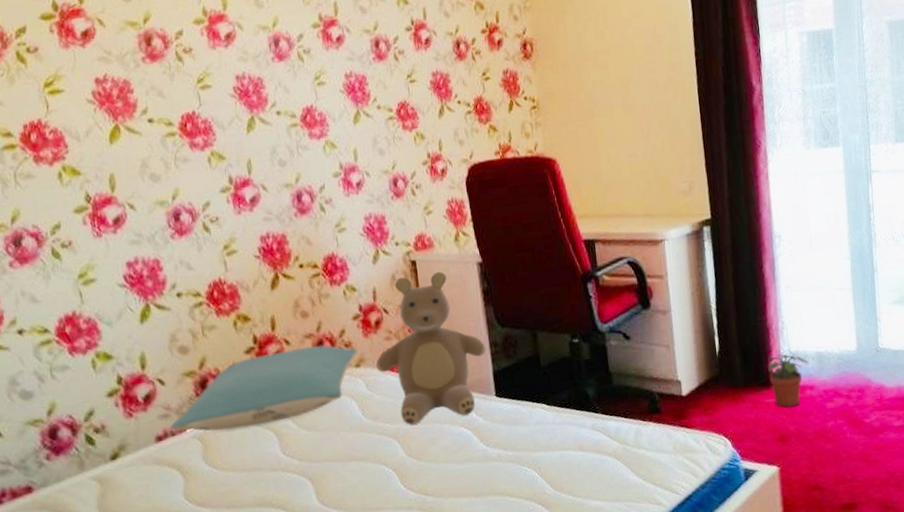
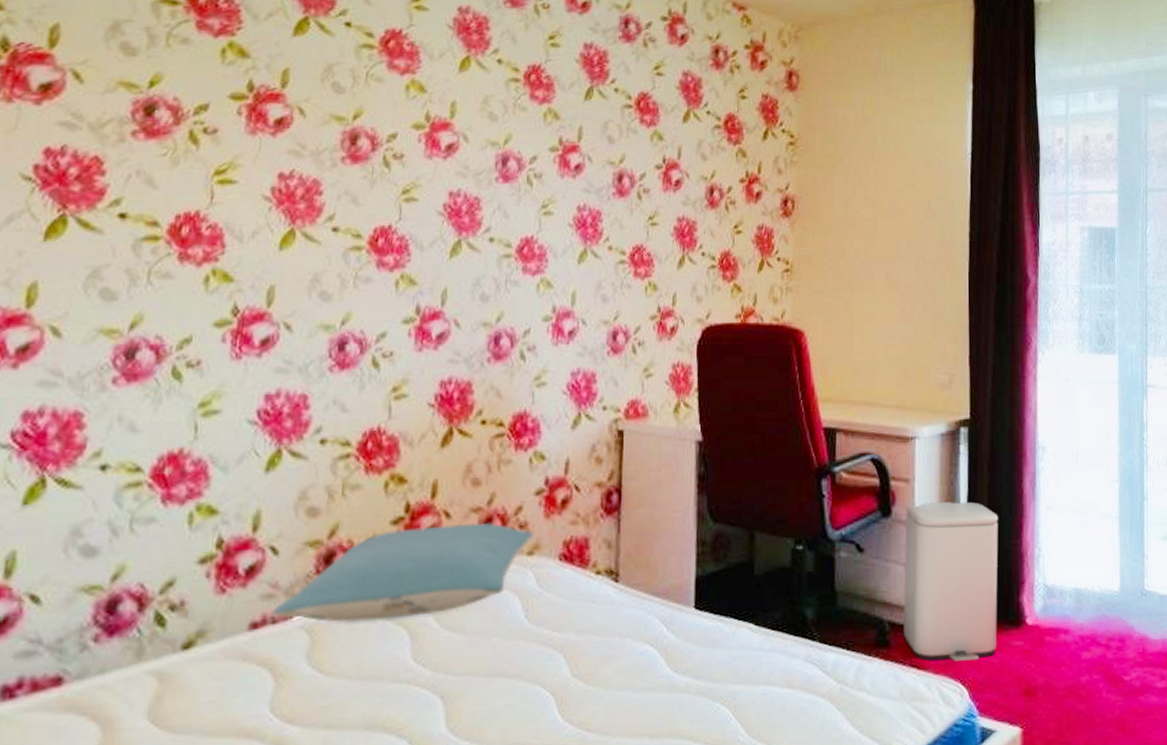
teddy bear: present [375,272,486,425] -> none [553,447,692,636]
pedal bin: none [662,289,752,421] -> present [902,501,998,663]
potted plant: present [767,354,809,408] -> none [1018,587,1065,654]

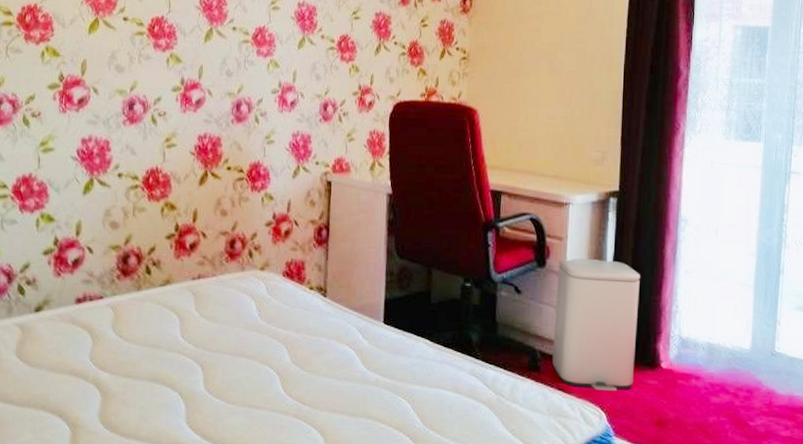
pillow: present [272,522,533,623] -> none [90,242,264,307]

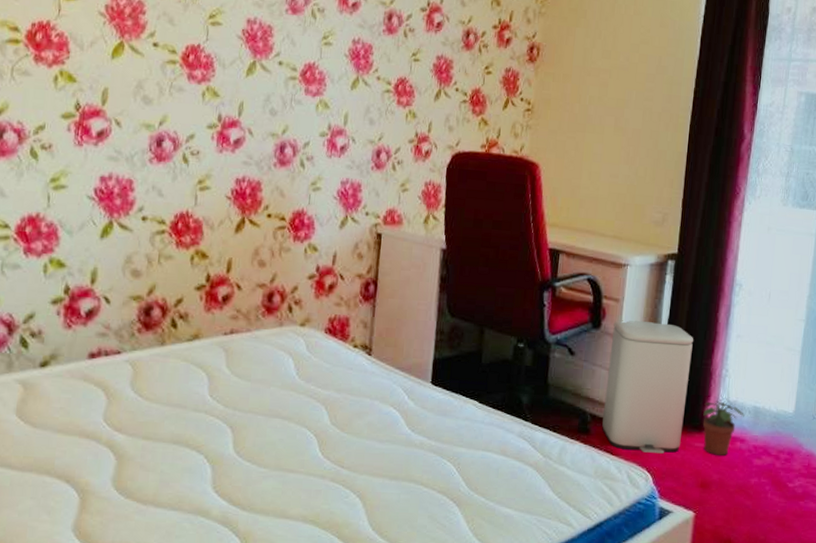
potted plant: none [655,337,698,393] -> present [702,401,744,455]

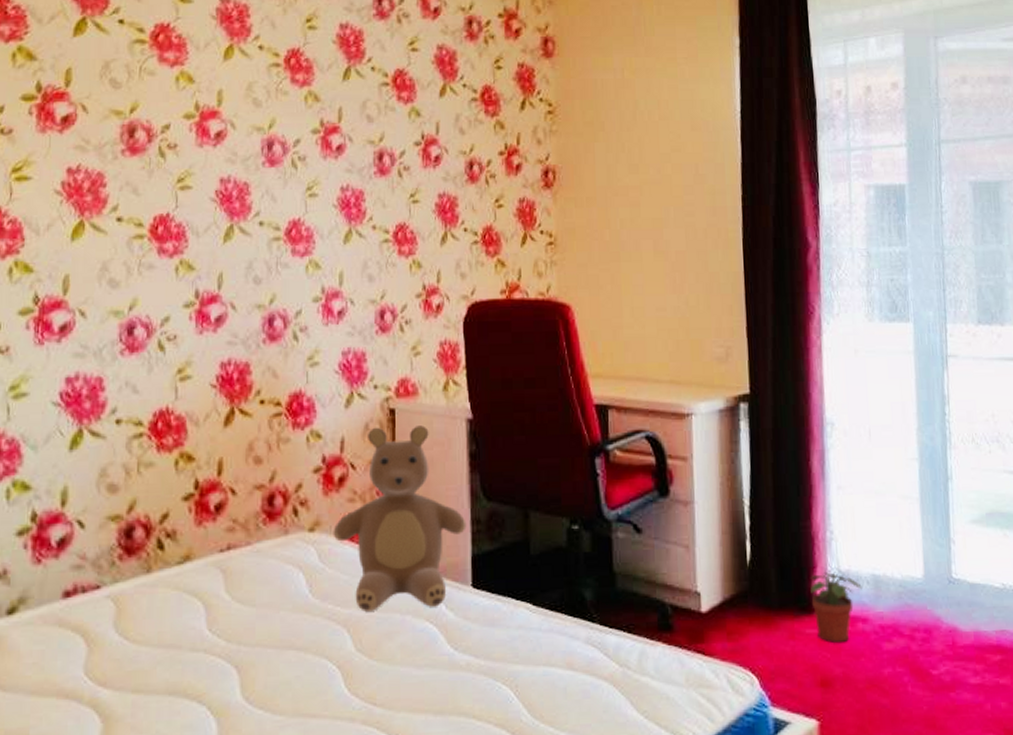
teddy bear: none [320,247,432,396] -> present [333,425,467,612]
pedal bin: present [601,320,693,455] -> none [684,481,788,650]

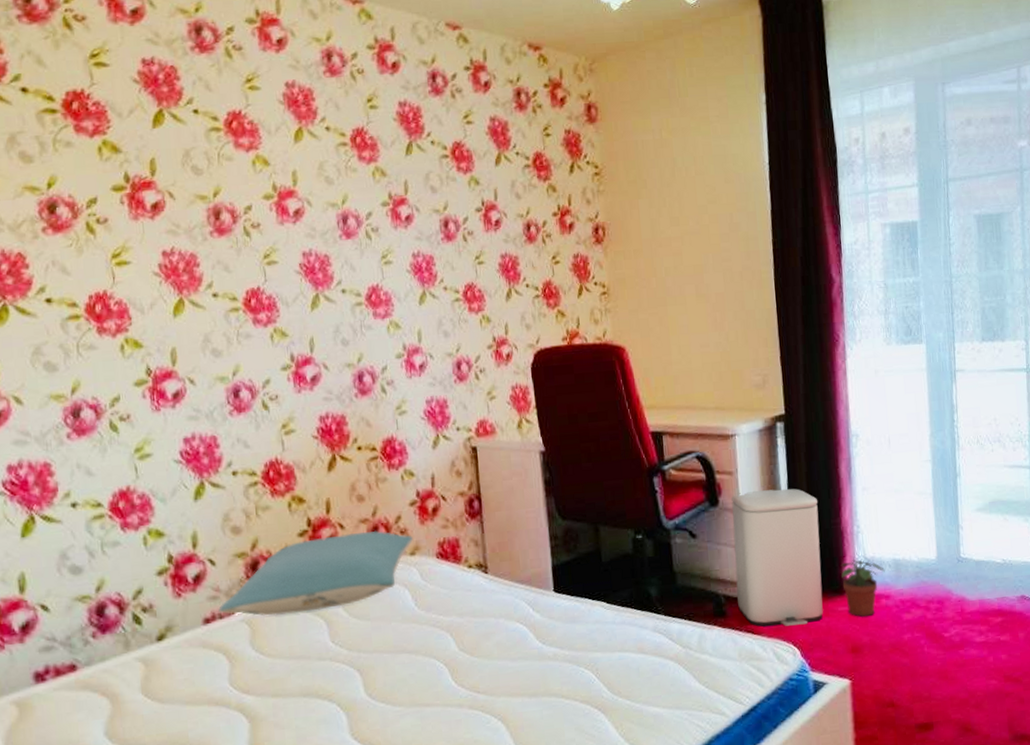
pillow: none [82,499,313,593] -> present [218,530,413,616]
teddy bear: present [333,425,467,612] -> none [431,459,546,618]
pedal bin: none [684,481,788,650] -> present [731,488,823,627]

